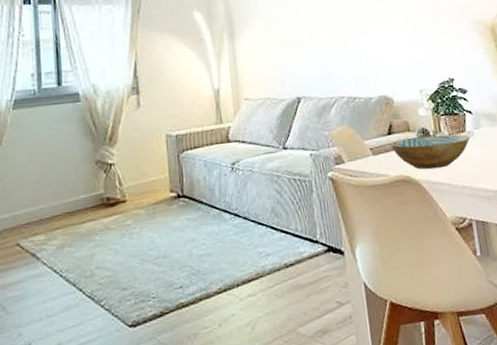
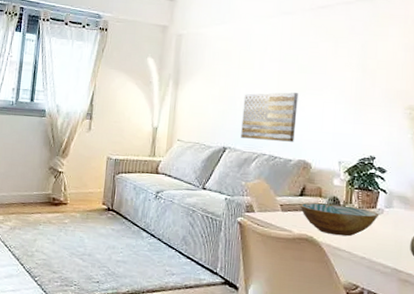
wall art: none [308,25,371,84] -> present [241,92,298,142]

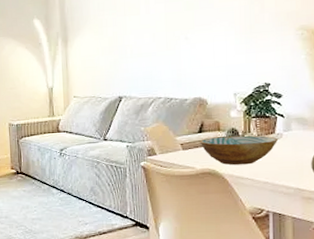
wall art: present [241,92,298,142] -> none [133,31,188,85]

